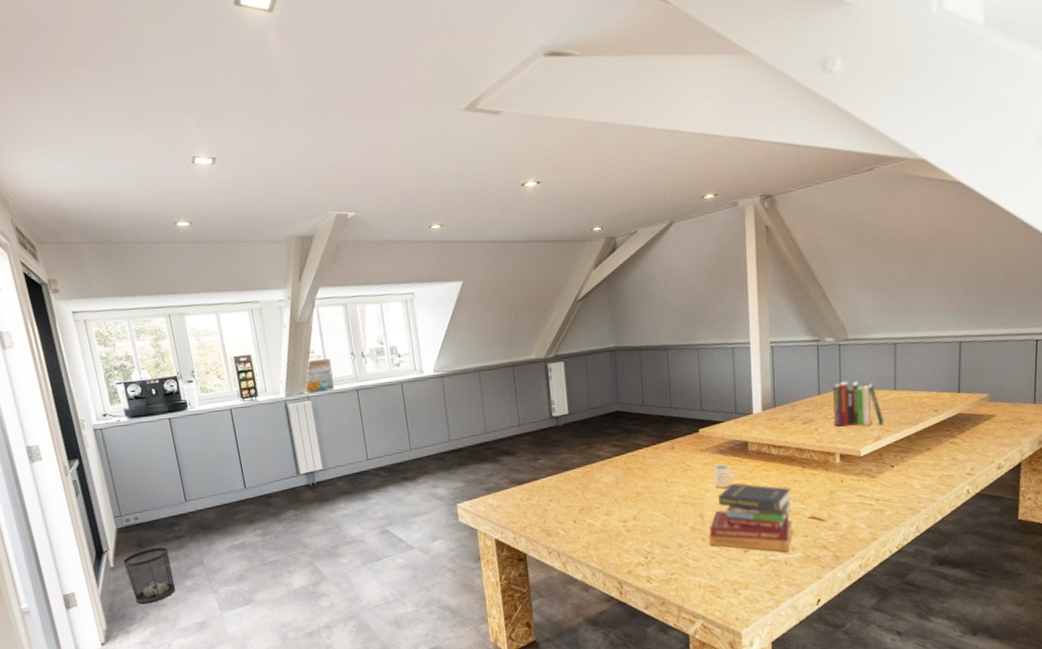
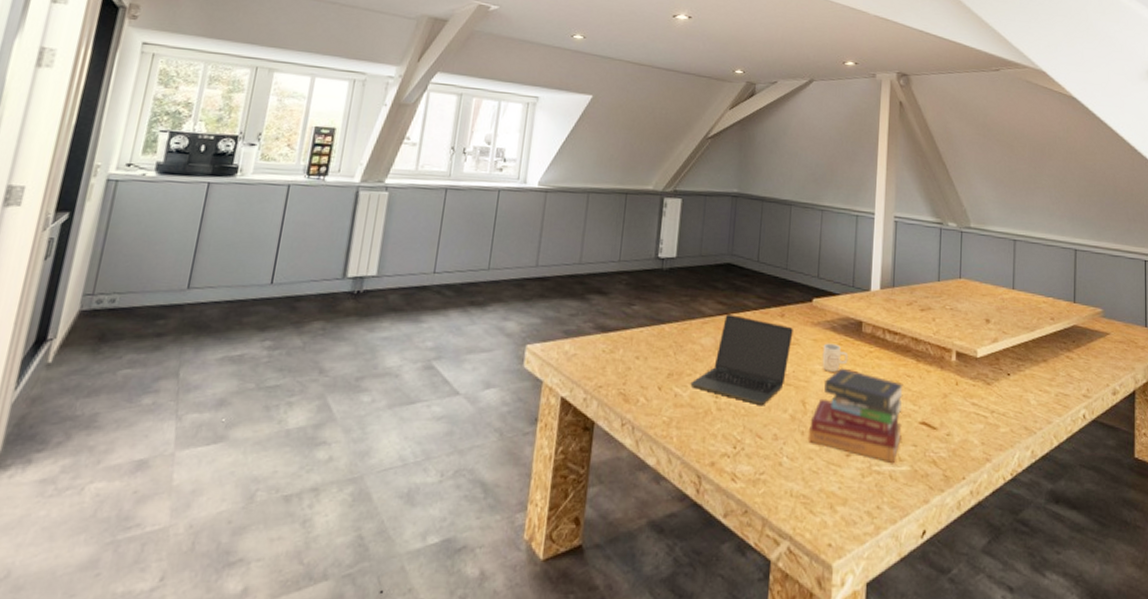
waste bin: present [123,547,176,605] -> none [61,344,138,423]
cereal box: present [303,358,335,394] -> none [384,145,426,184]
laptop: none [600,454,685,524] -> present [690,315,793,406]
books: present [833,380,884,427] -> none [952,270,1002,326]

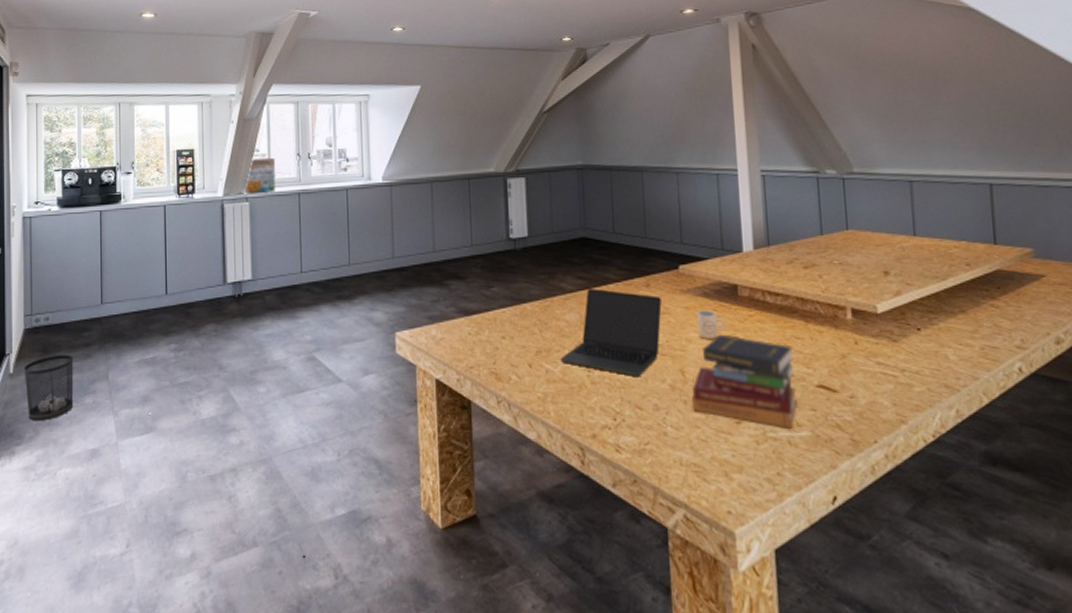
waste bin: none [61,344,138,423] -> present [24,354,74,421]
cereal box: none [384,145,426,184] -> present [243,157,275,194]

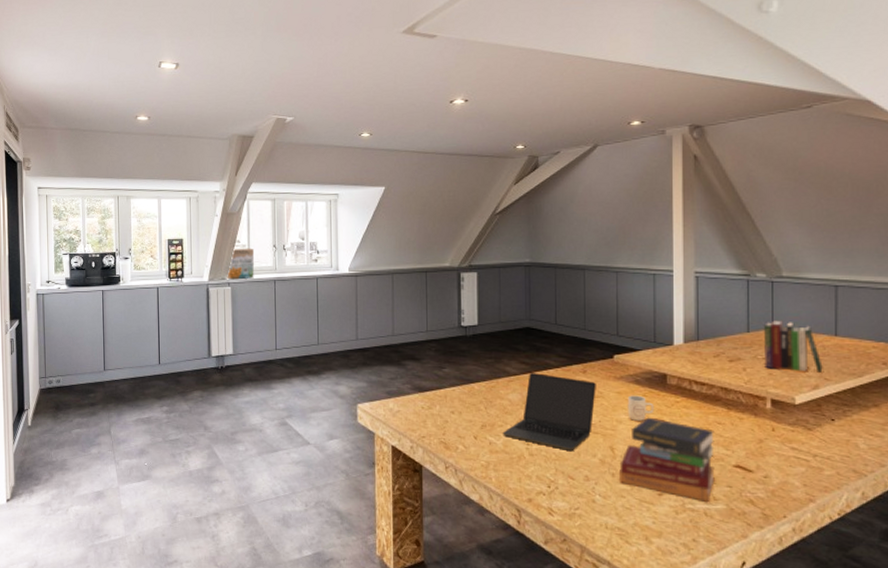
waste bin: present [24,354,74,421] -> none [40,411,82,466]
books: none [838,221,904,277] -> present [764,320,823,373]

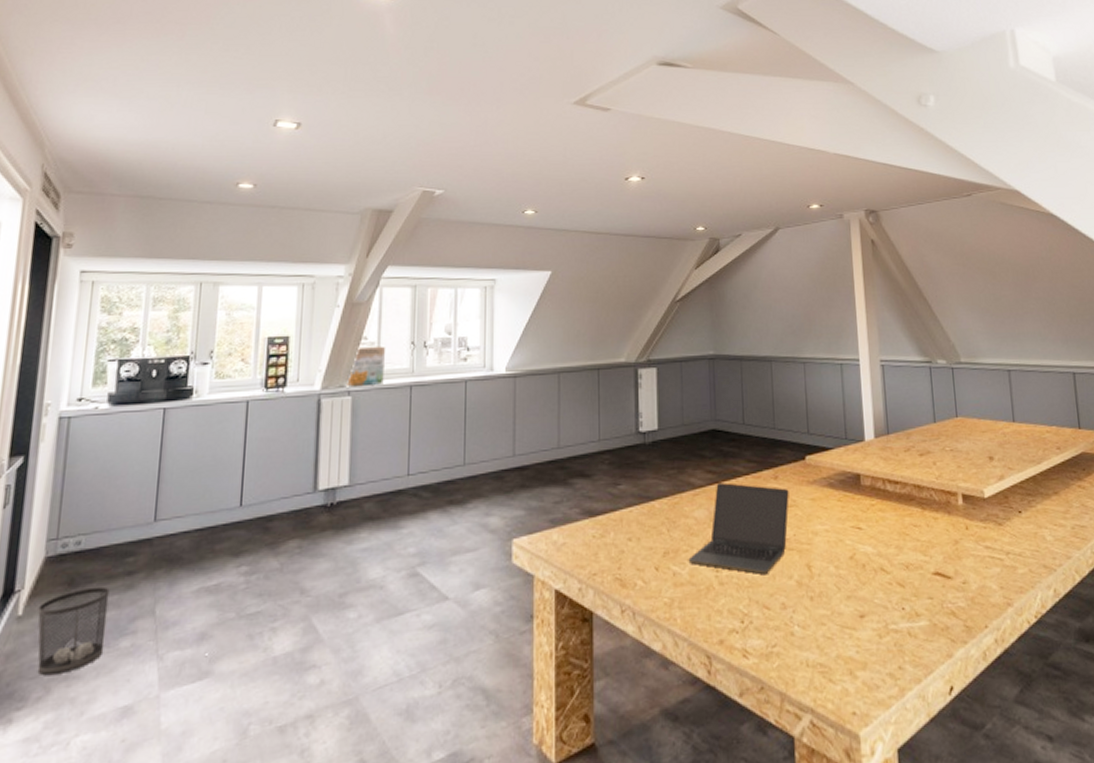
waste bin: none [40,411,82,466] -> present [37,586,110,676]
books: present [619,417,715,502] -> none [818,525,916,619]
mug: present [627,395,654,421] -> none [822,500,850,531]
books: present [764,320,823,373] -> none [949,408,1006,462]

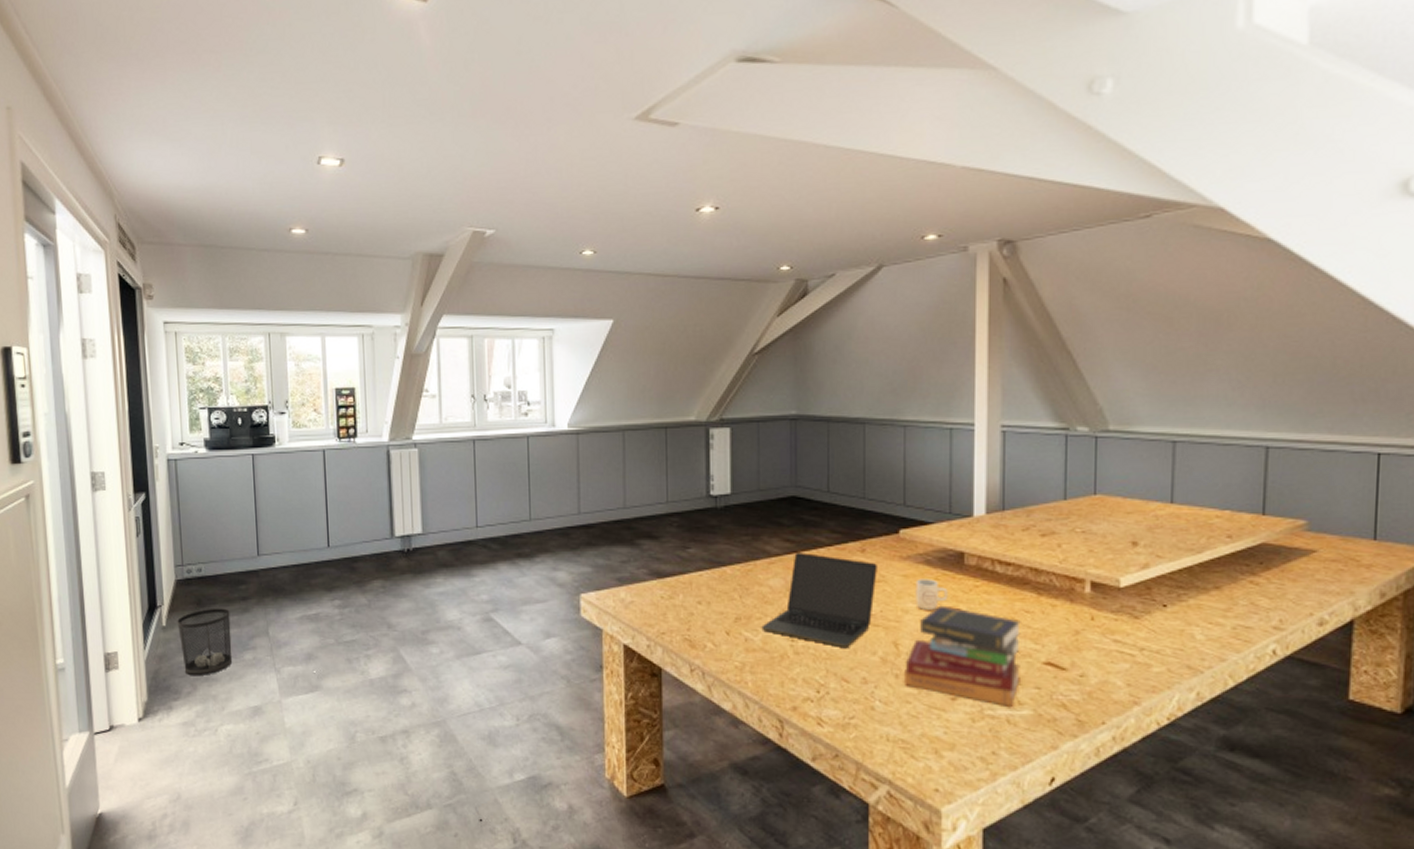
cereal box: present [345,346,385,387] -> none [411,399,447,440]
books: none [818,525,916,619] -> present [905,605,1021,707]
mug: none [822,500,850,531] -> present [915,578,949,610]

